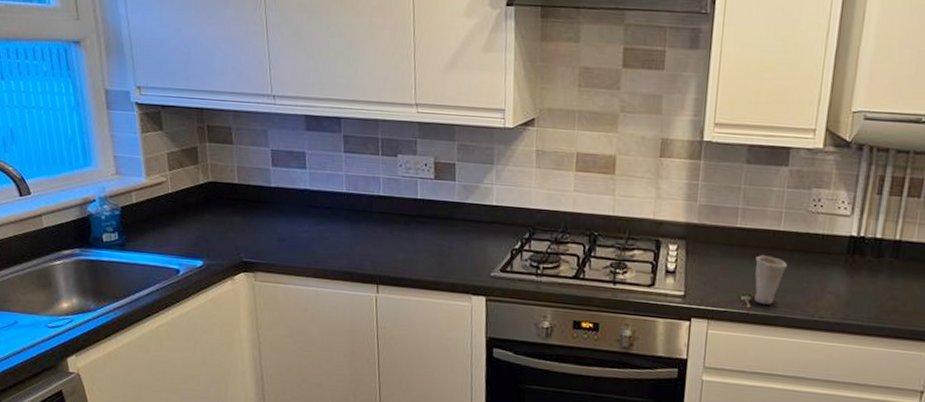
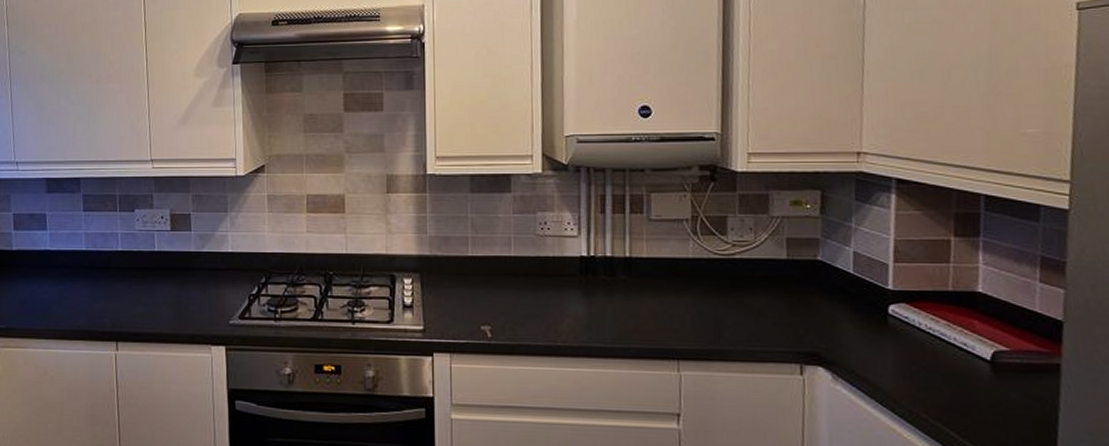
cup: present [754,255,787,305] -> none [490,283,522,333]

